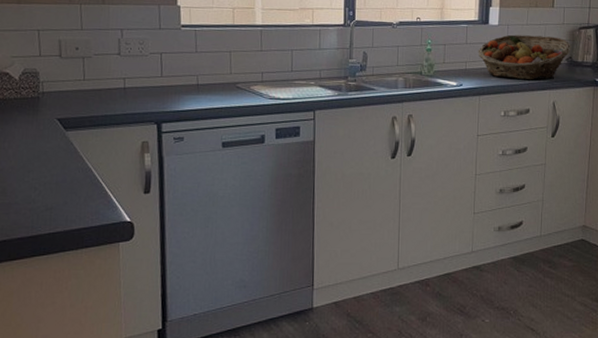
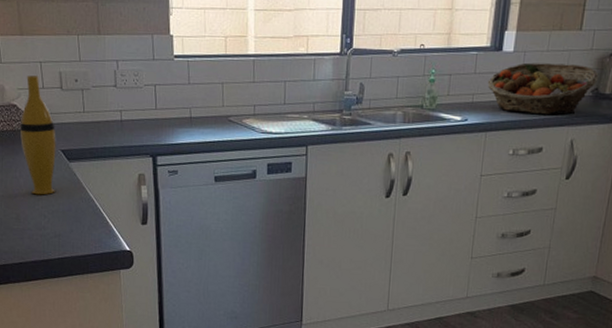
vase: none [11,43,53,166] -> present [20,75,56,195]

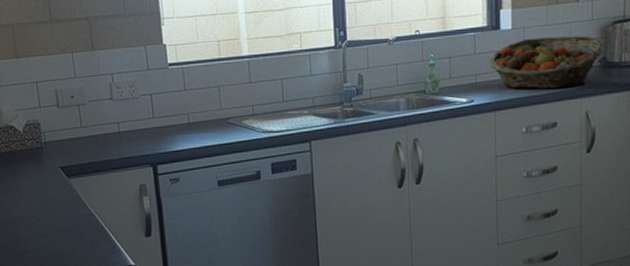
vase: present [20,75,56,195] -> none [19,96,55,215]

